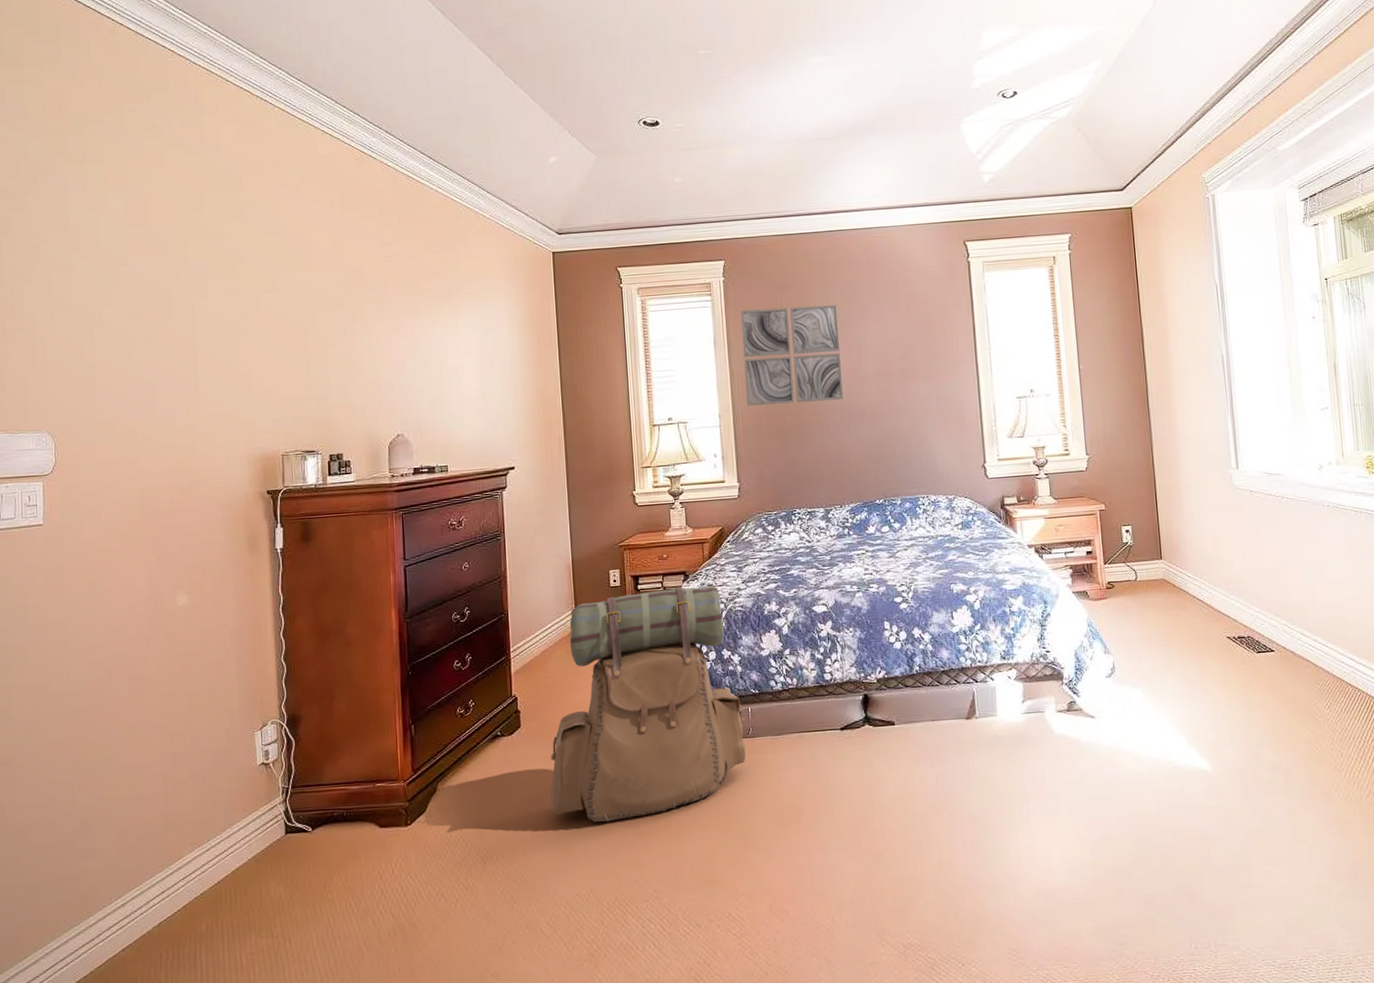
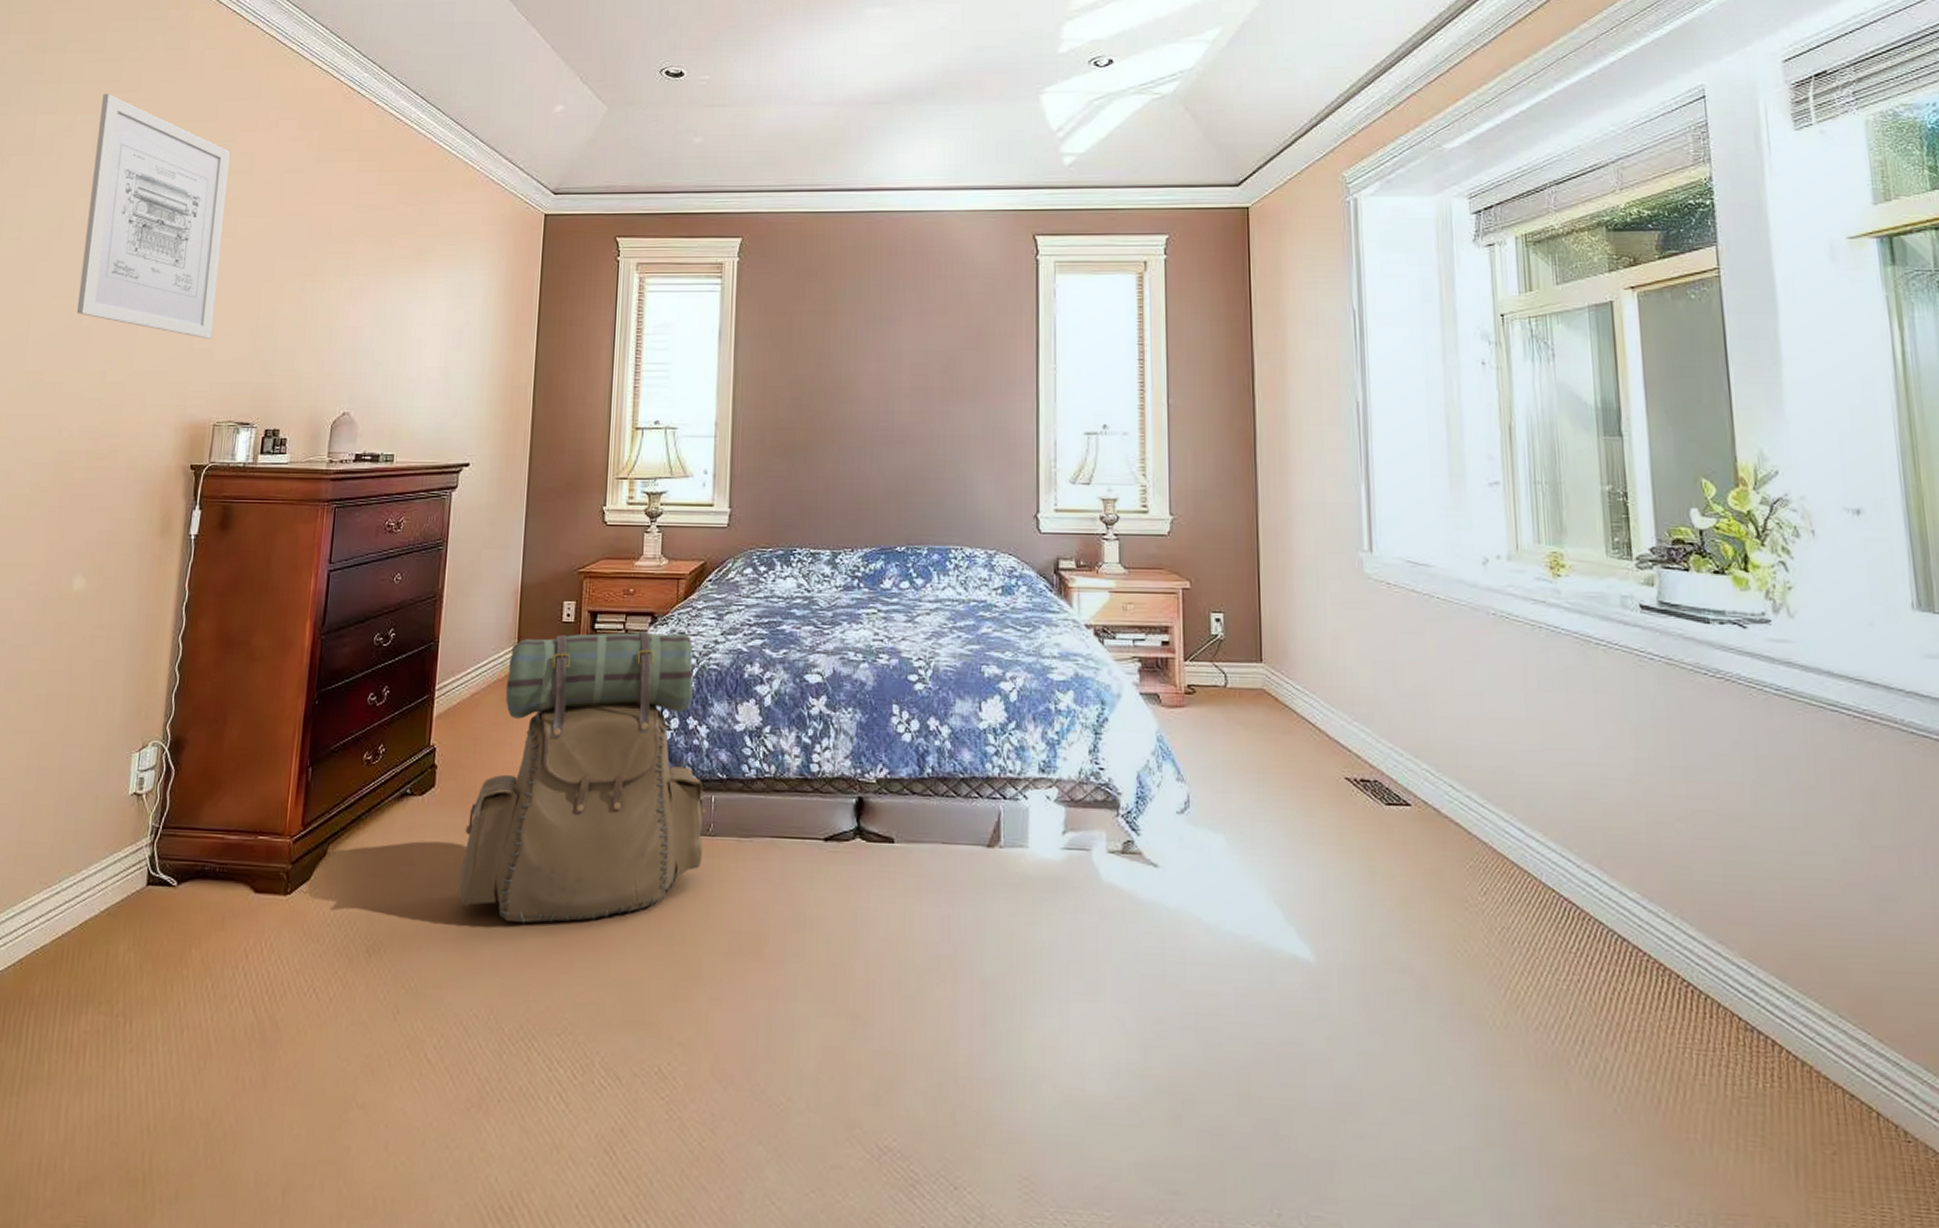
wall art: none [128,169,269,382] -> present [76,93,231,339]
wall art: present [741,305,844,406] -> none [750,298,871,418]

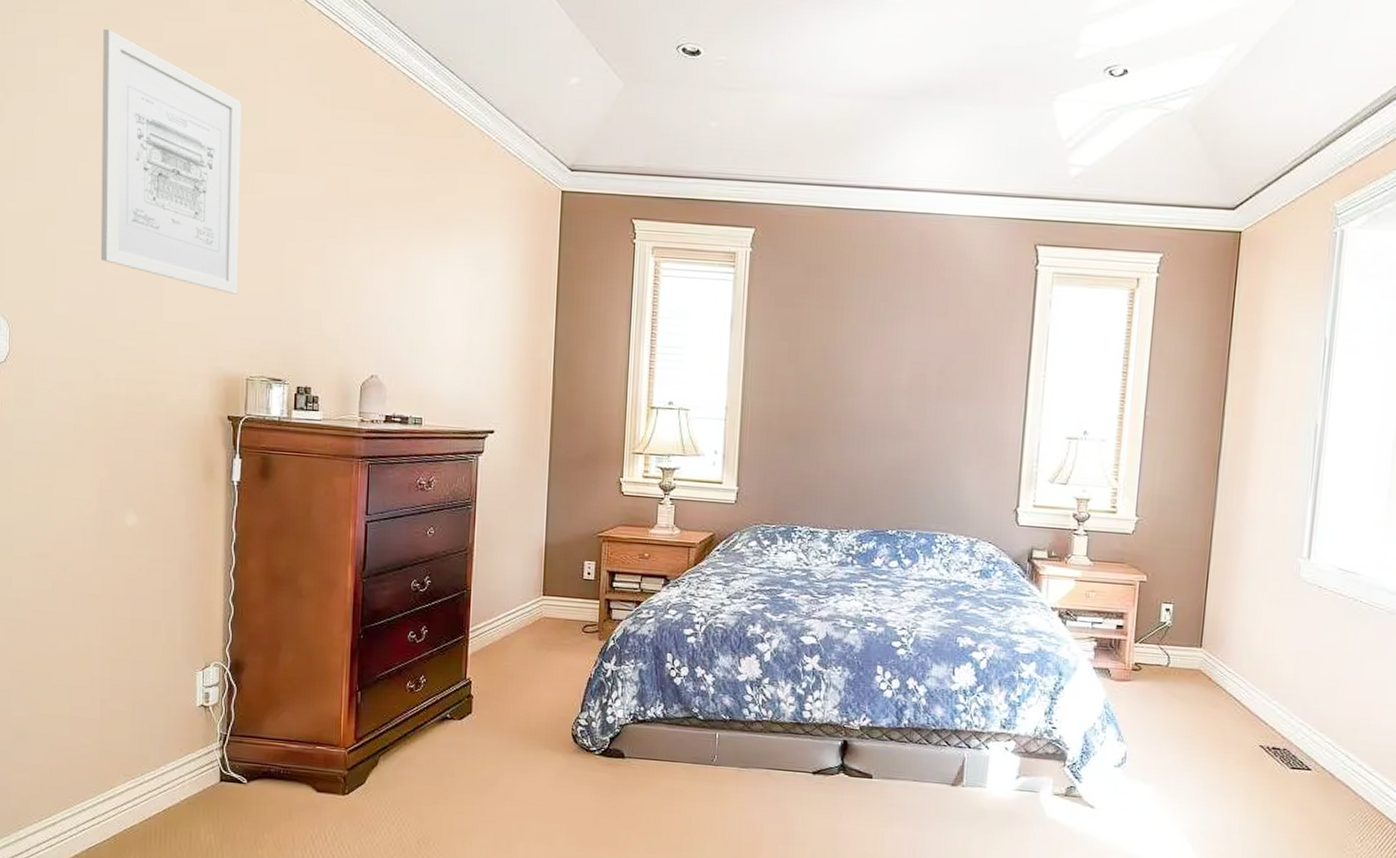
backpack: present [458,631,706,924] -> none [495,590,711,827]

